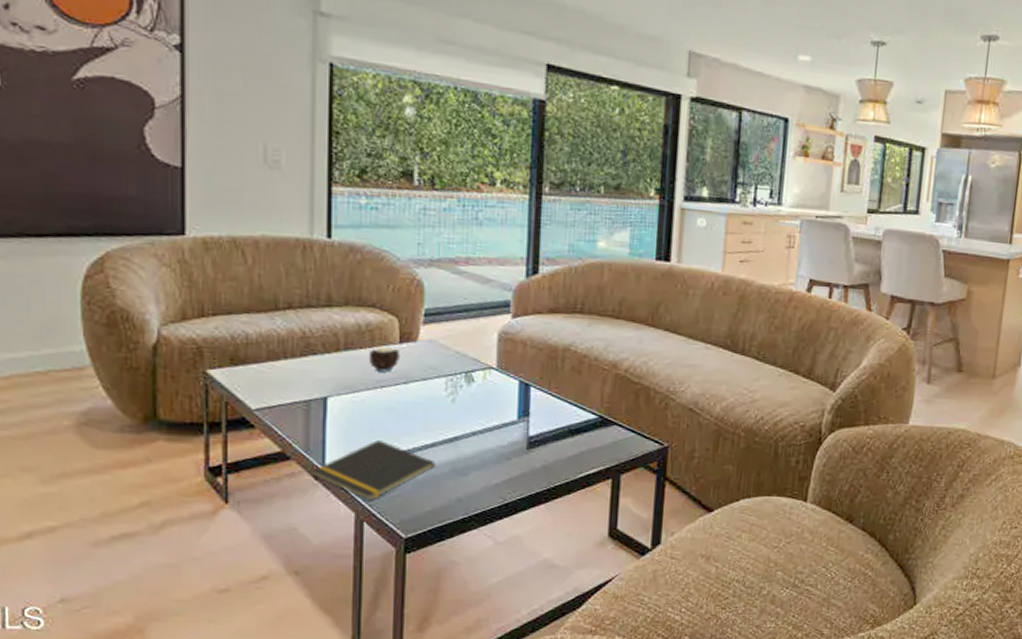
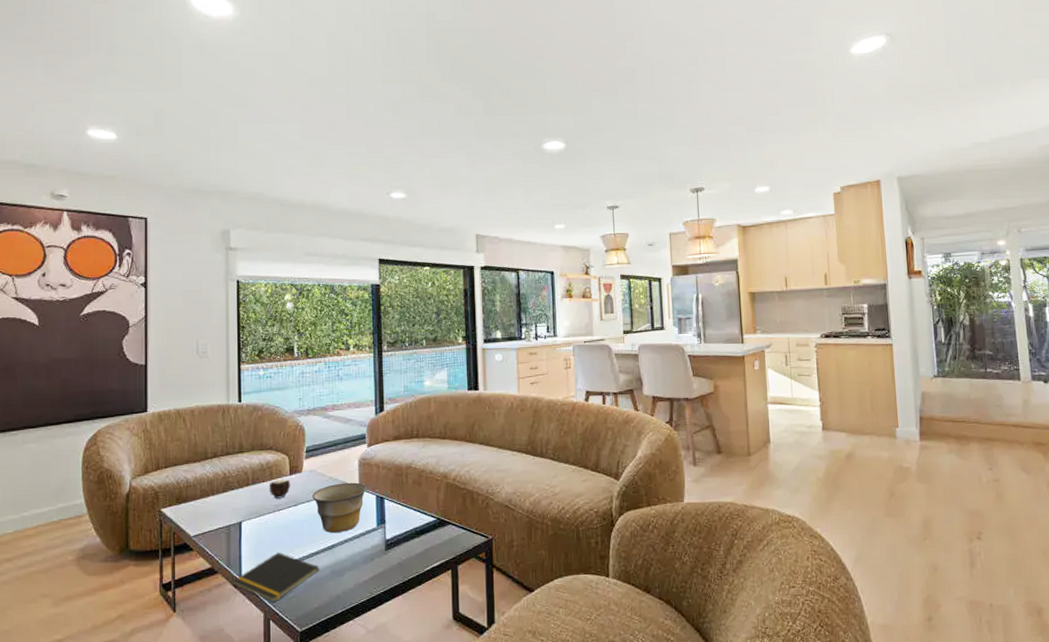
bowl: none [431,360,509,422] -> present [312,482,368,533]

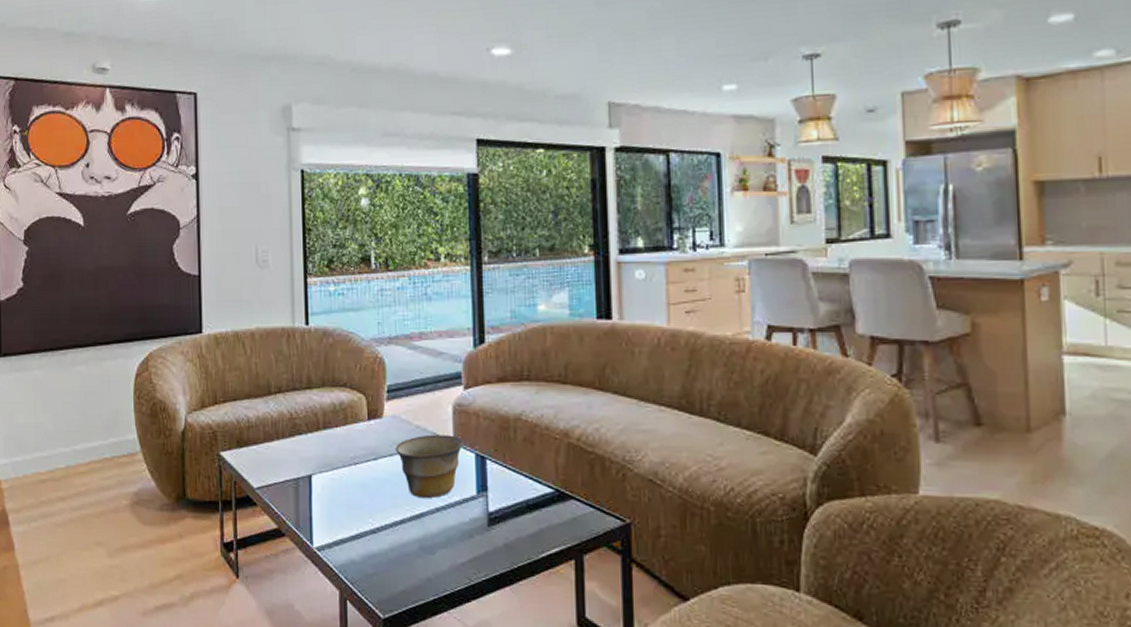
notepad: present [233,552,320,603] -> none [303,516,406,579]
candle: present [268,478,291,499] -> none [343,423,370,449]

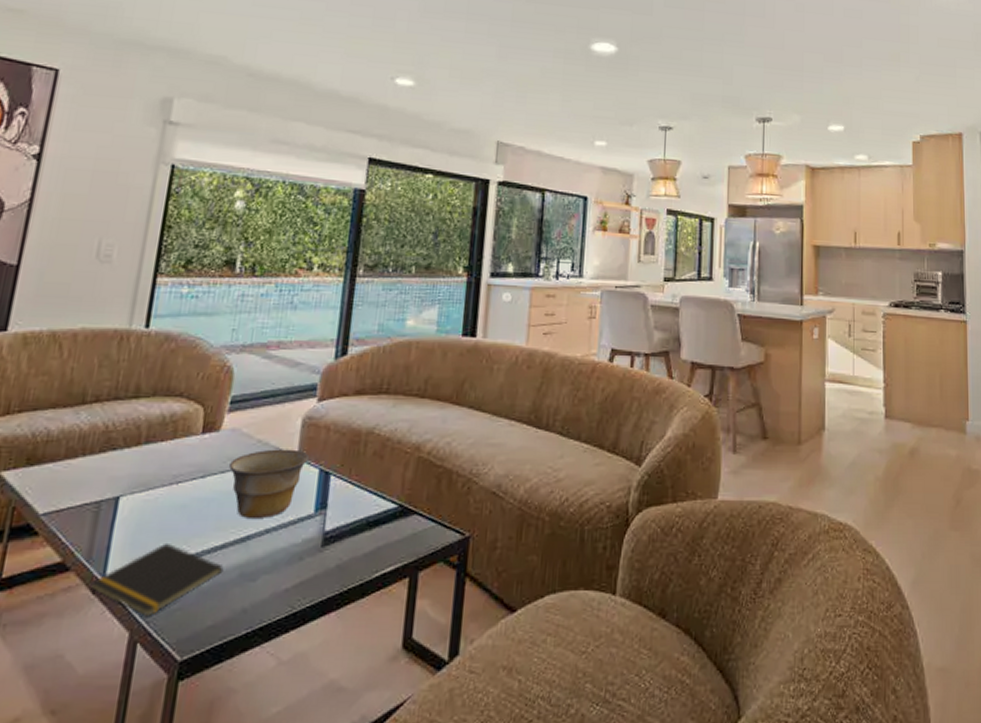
notepad: none [303,516,406,579] -> present [91,542,224,618]

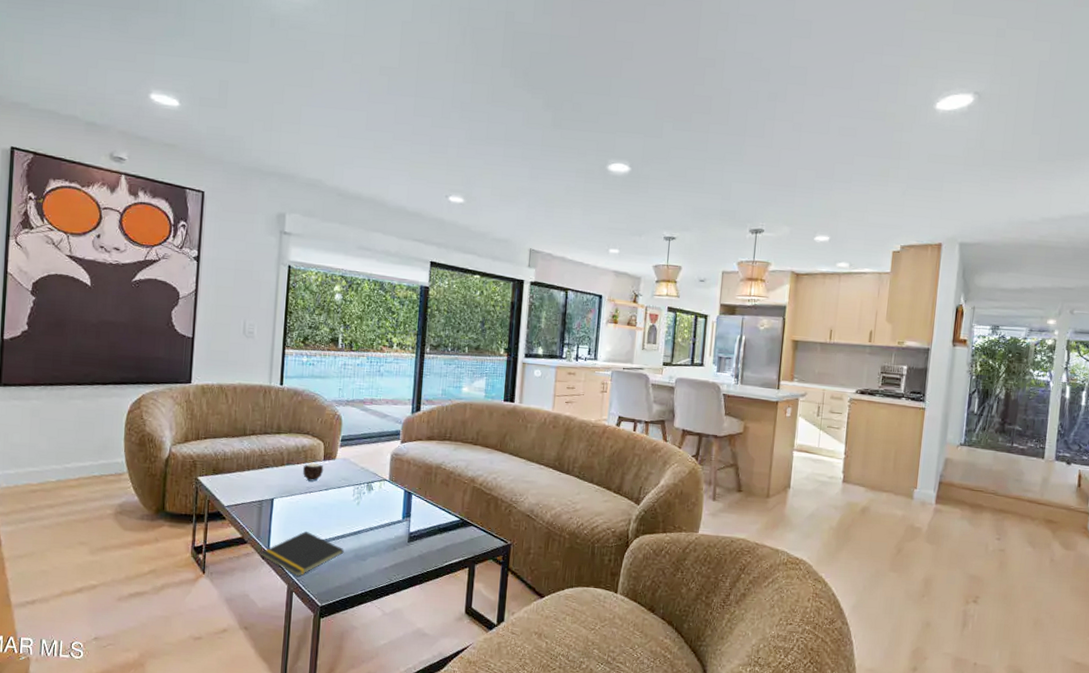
candle: none [168,437,202,466] -> present [302,462,324,482]
bowl: present [229,449,310,518] -> none [343,474,397,520]

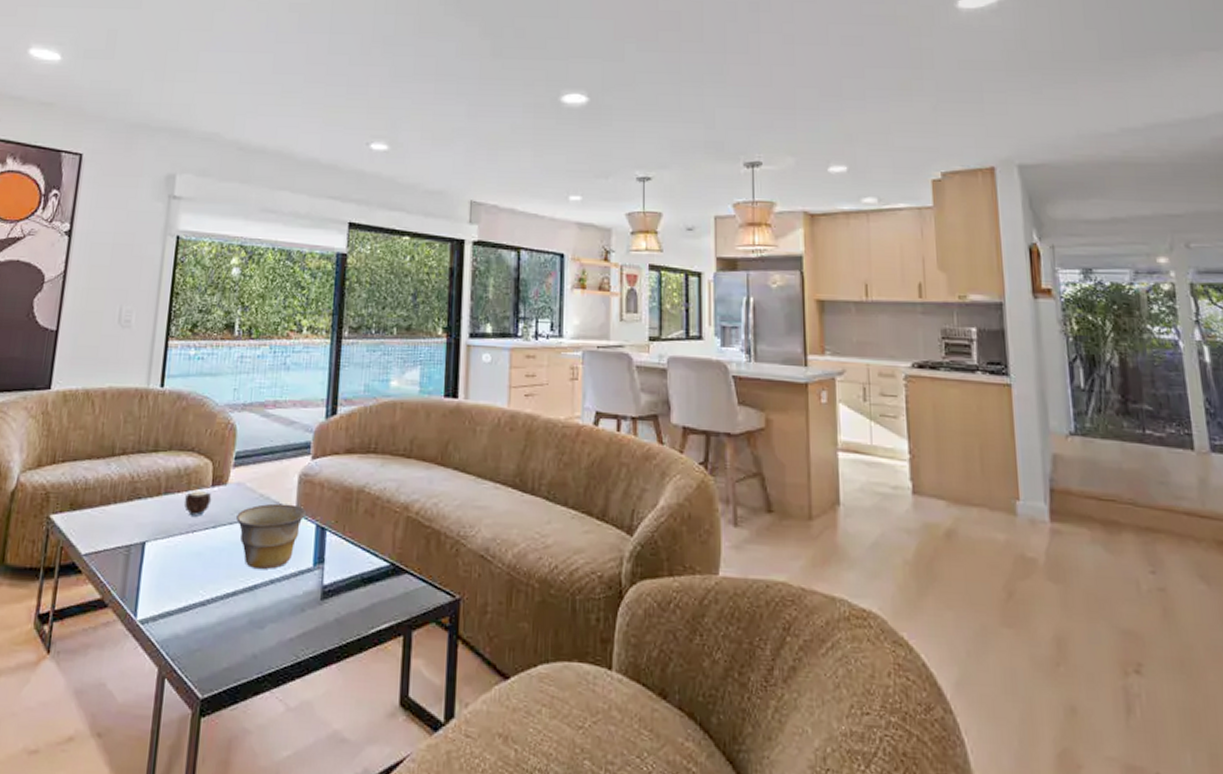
notepad: present [261,531,344,577] -> none [125,587,236,656]
bowl: none [343,474,397,520] -> present [236,503,307,569]

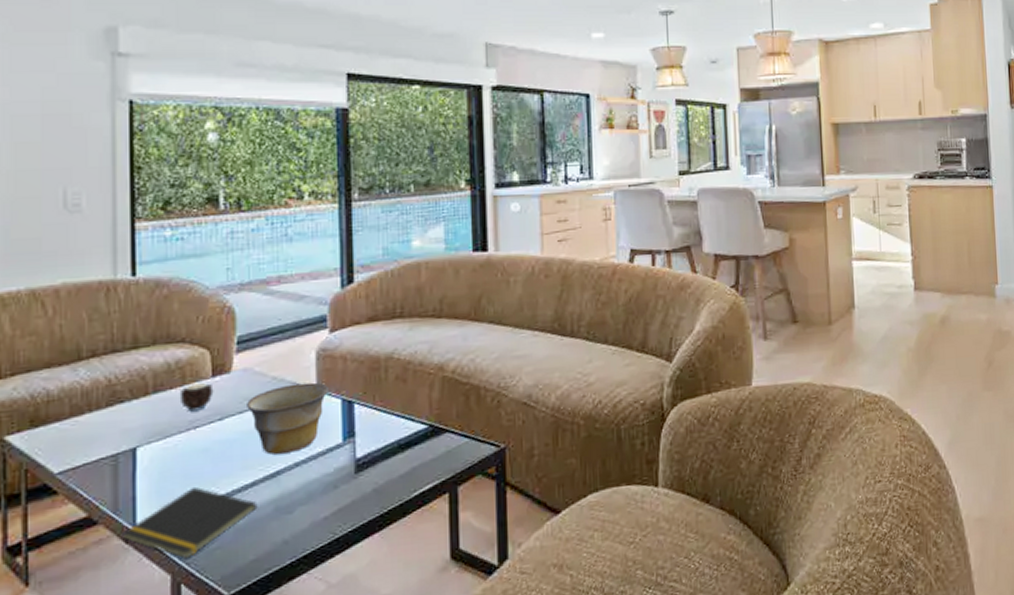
notepad: none [125,587,236,656] -> present [122,486,258,560]

